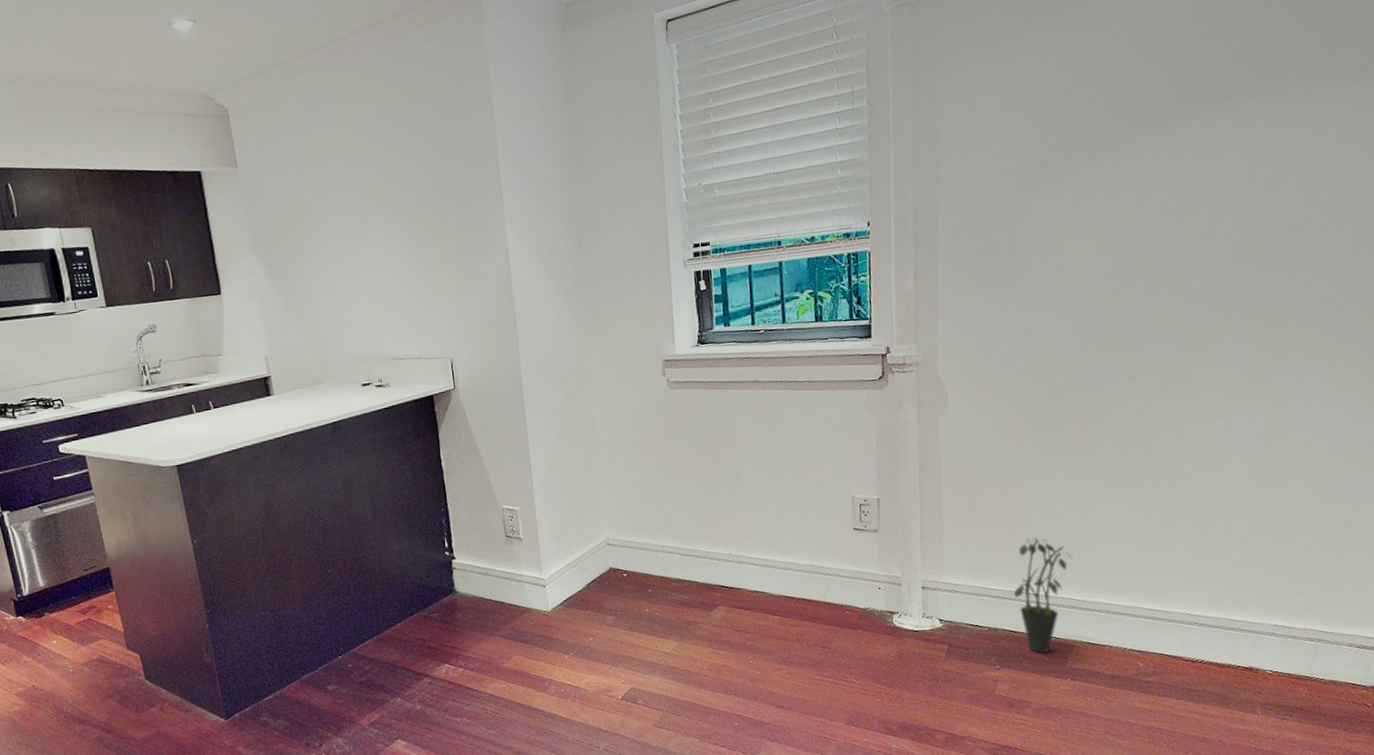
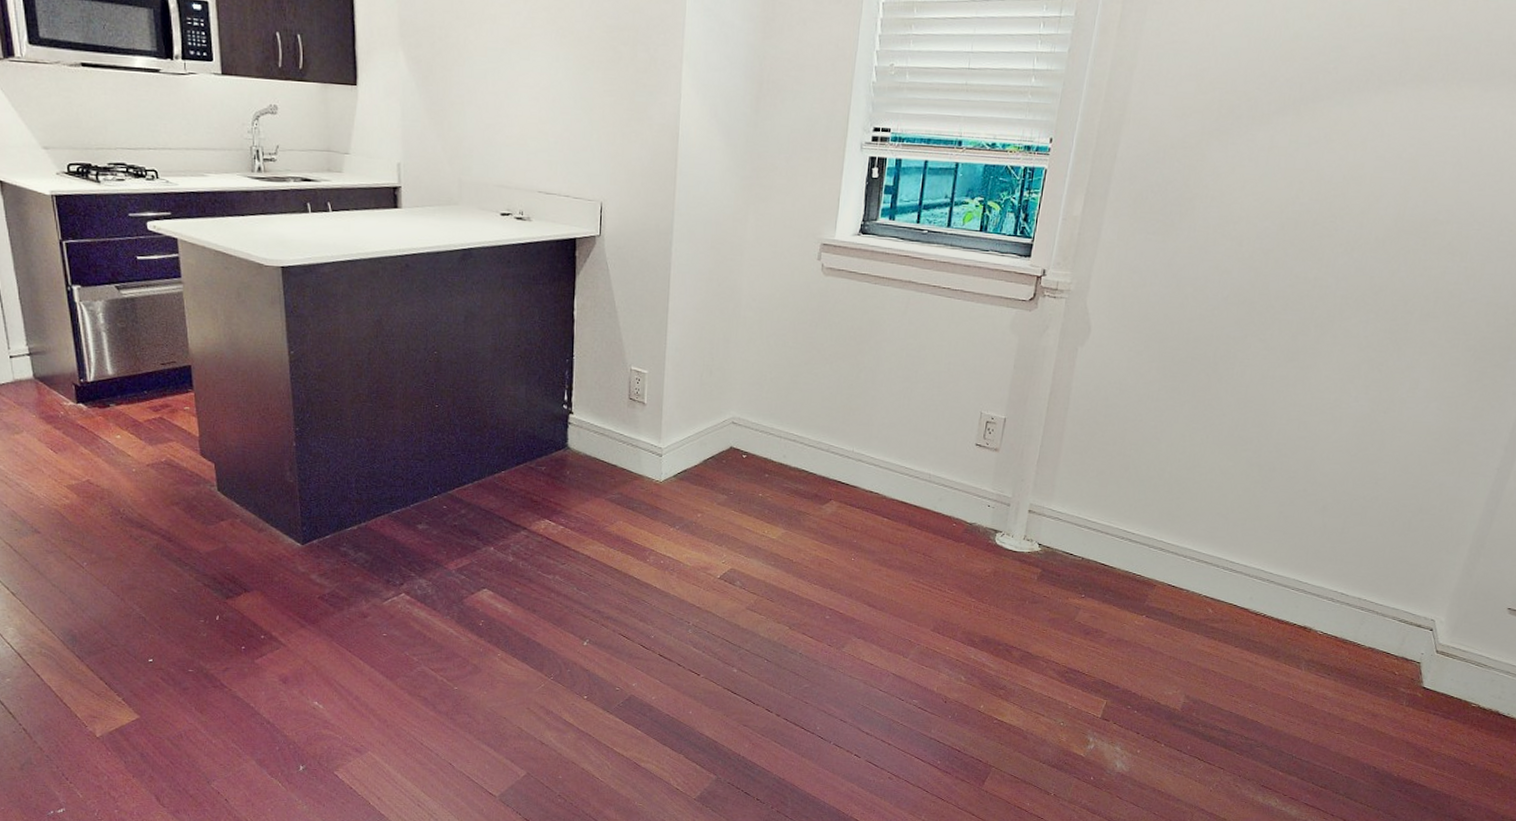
potted plant: present [1014,537,1074,653] -> none [1112,478,1173,588]

